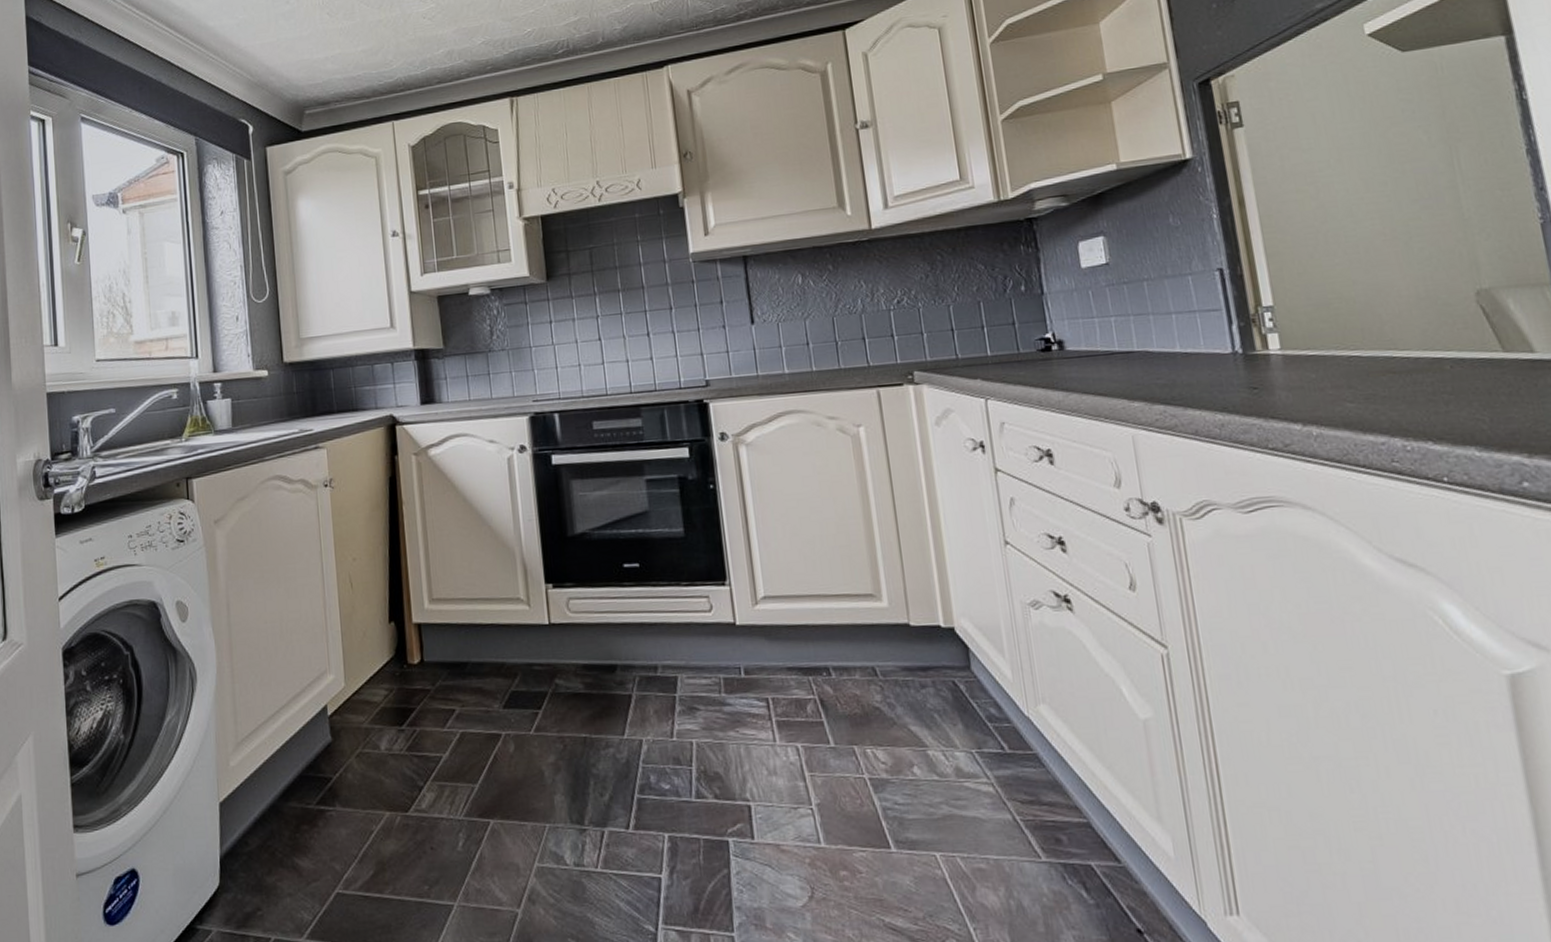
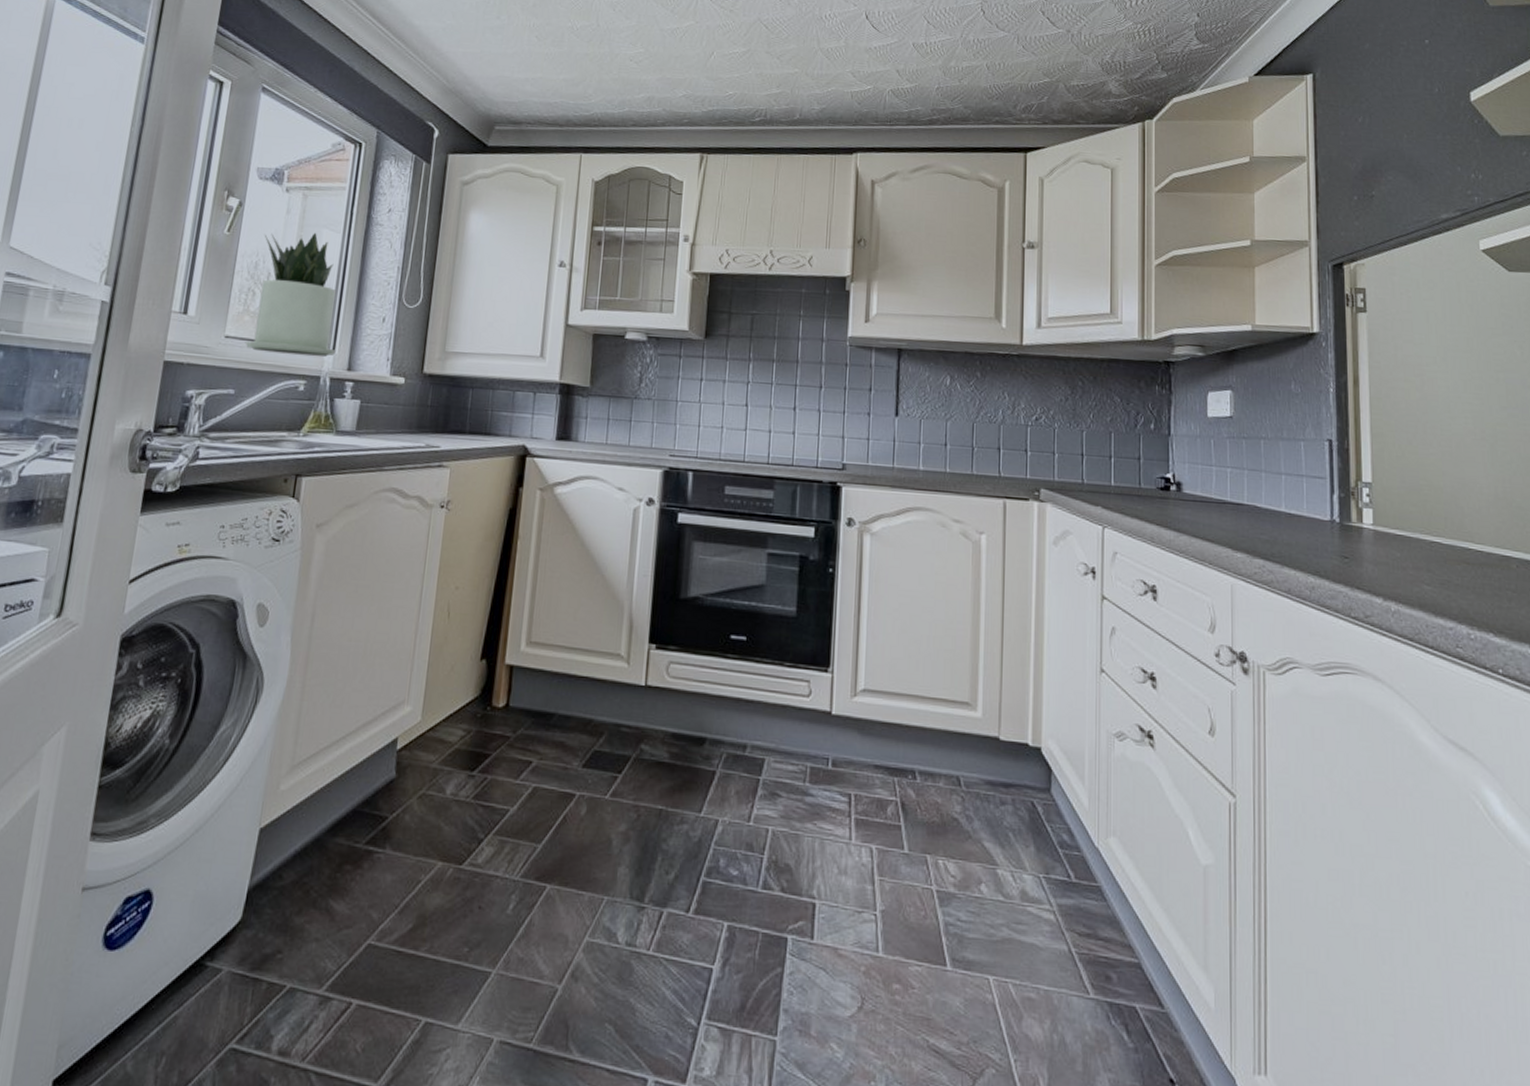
planter: none [111,248,199,369] -> present [245,233,337,358]

